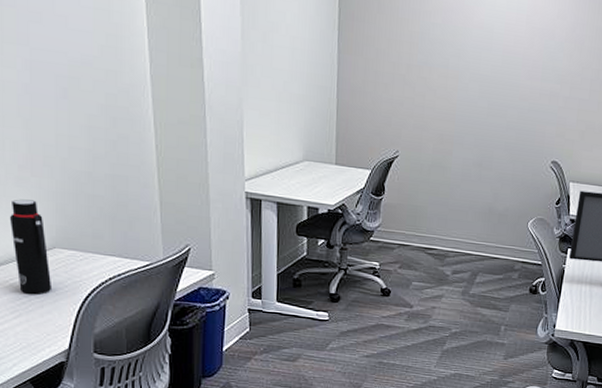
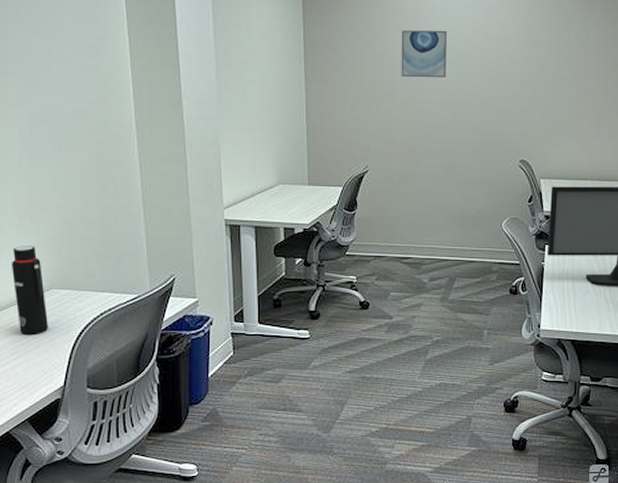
wall art: none [439,10,491,67] -> present [401,30,448,78]

